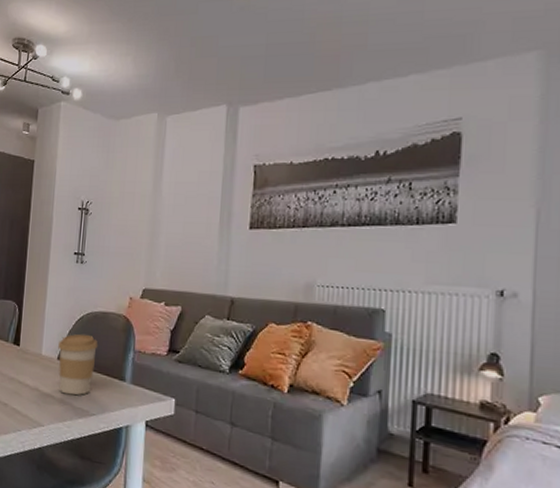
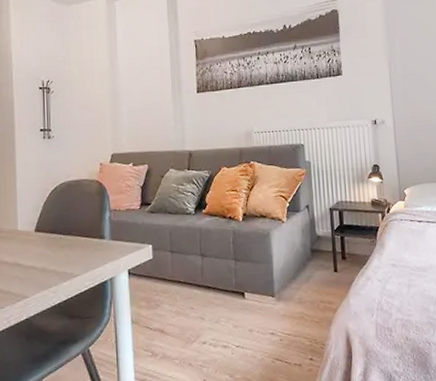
coffee cup: present [58,334,98,396] -> none [34,203,75,263]

